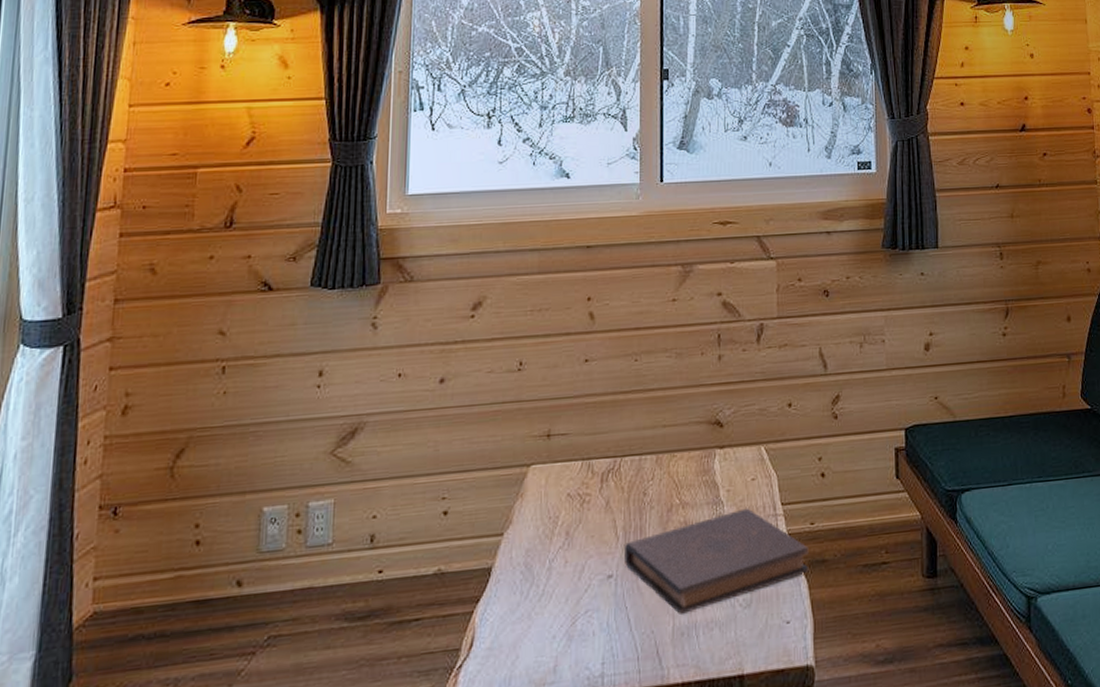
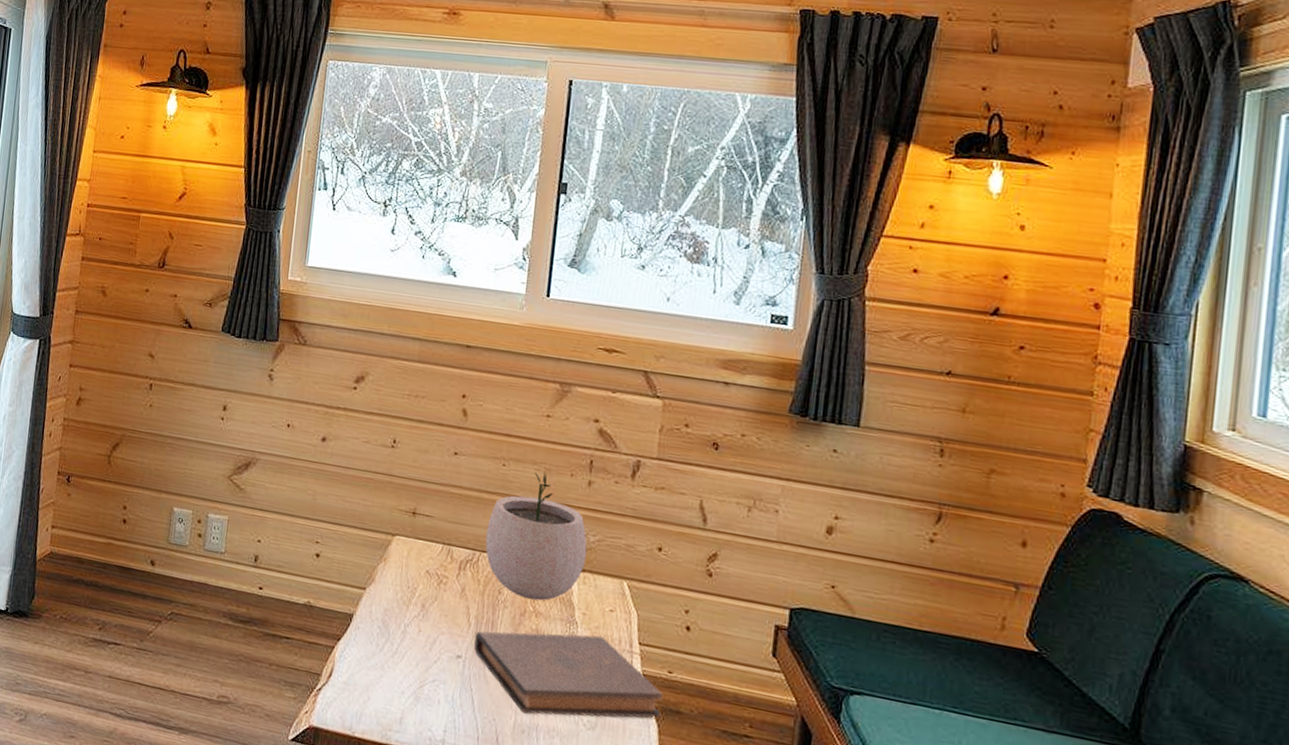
plant pot: none [625,358,724,492] -> present [485,473,587,601]

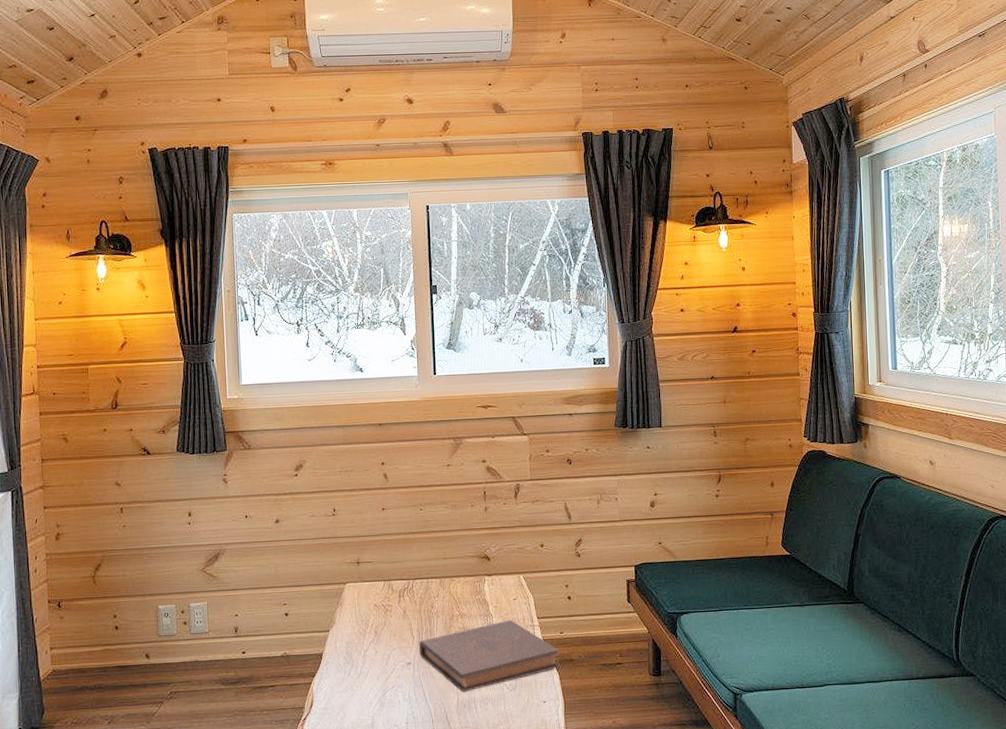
plant pot: present [485,473,587,601] -> none [415,509,491,606]

